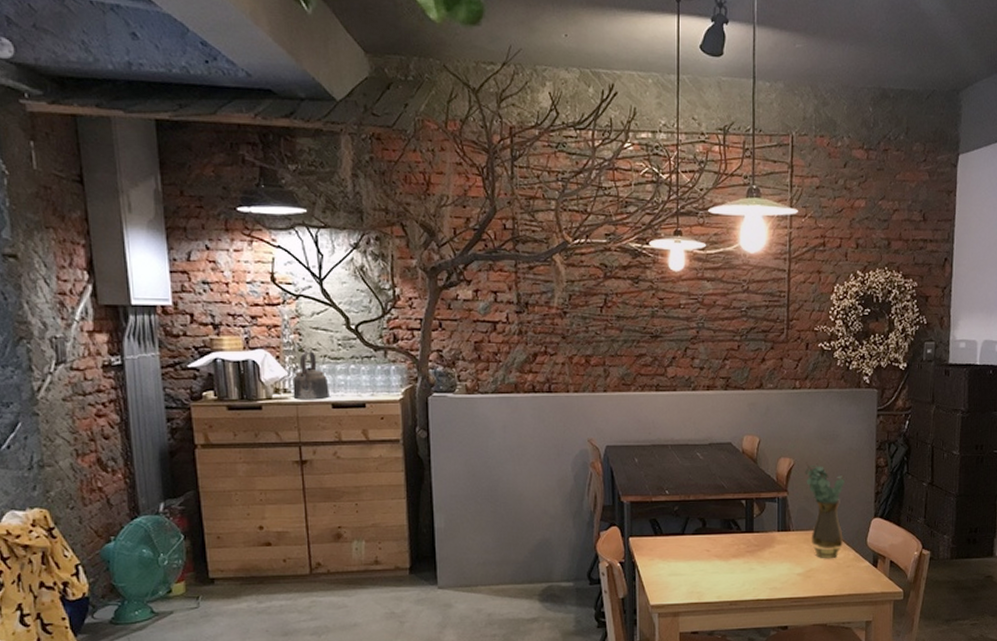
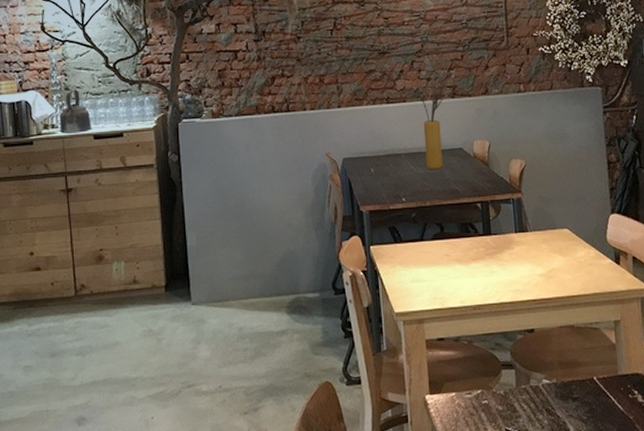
vase: none [689,366,722,464] -> present [417,76,448,170]
vase: present [805,462,845,558] -> none [536,162,582,258]

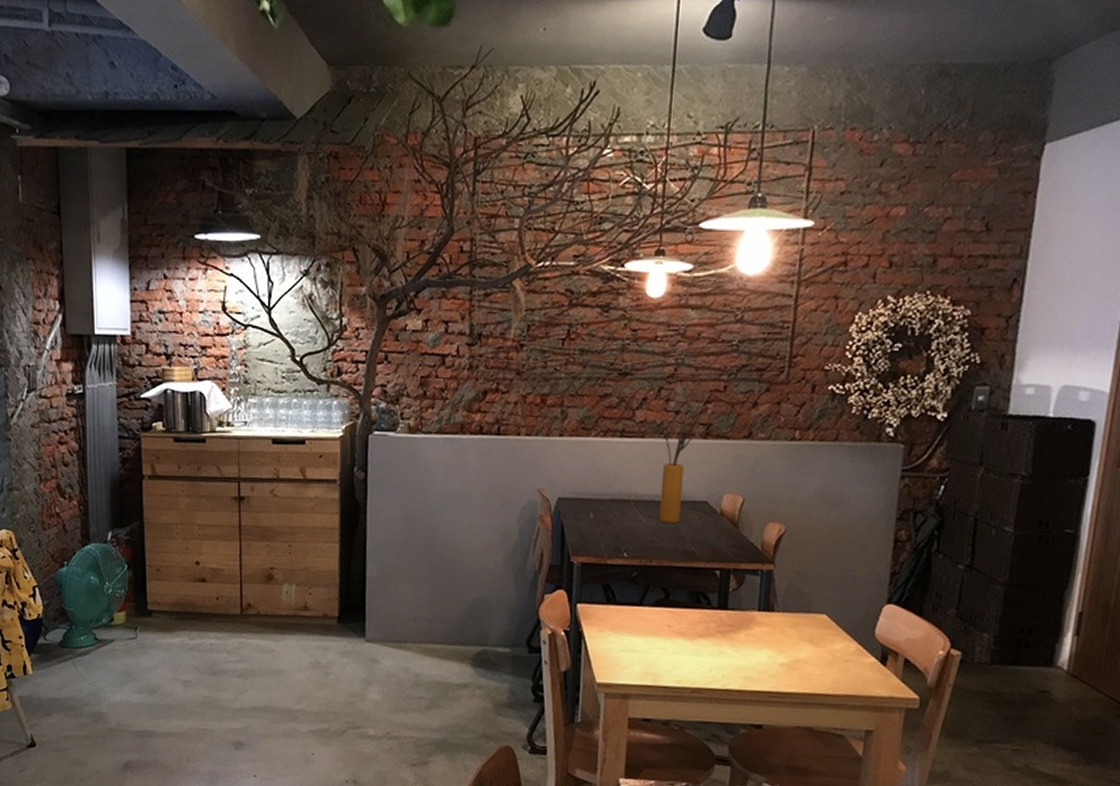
kettle: present [59,89,91,134] -> none [236,384,271,435]

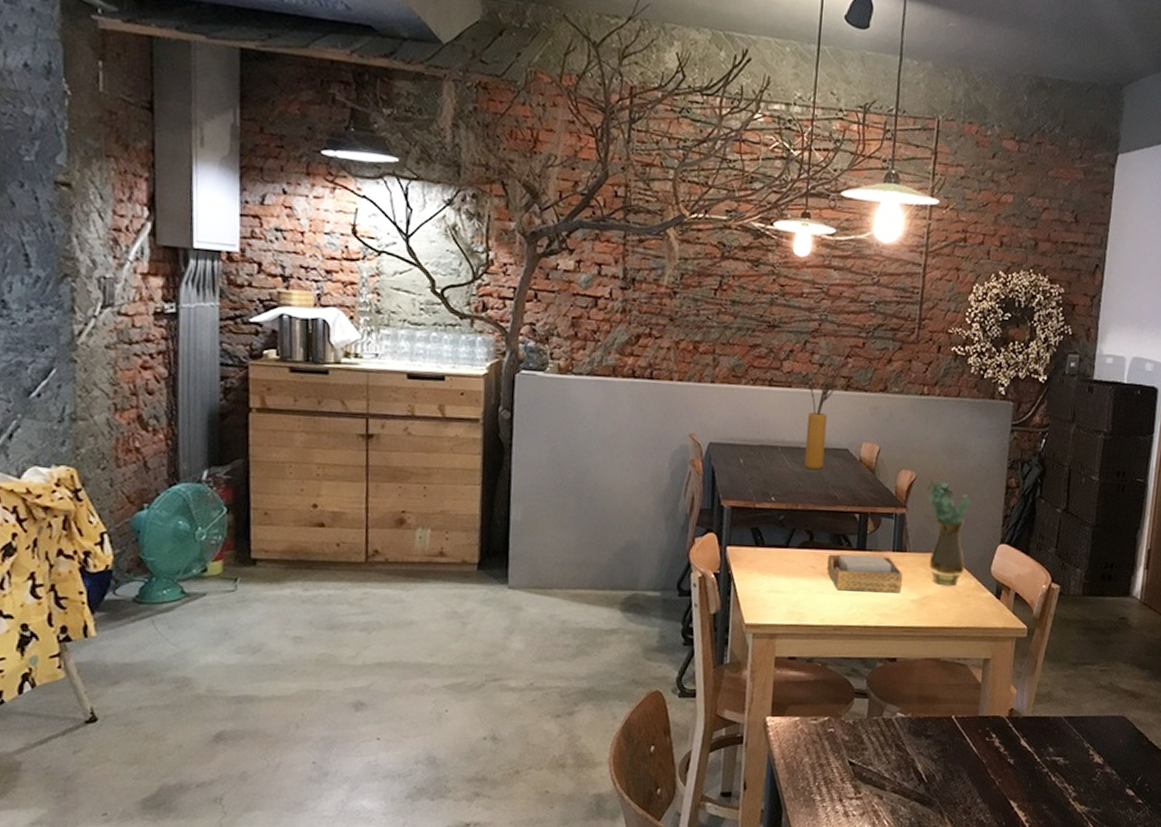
napkin holder: none [684,613,771,656] -> present [827,554,903,593]
vase: none [798,530,851,649] -> present [927,476,971,585]

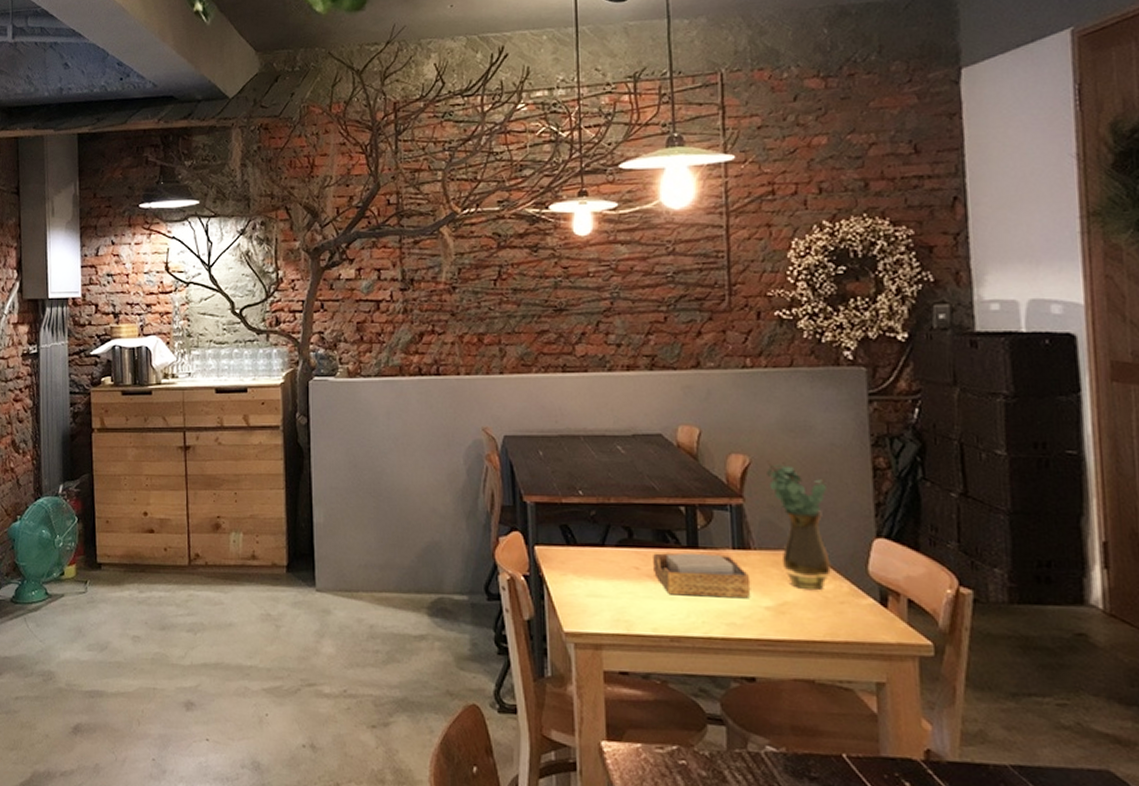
vase: present [804,362,844,470] -> none [603,342,645,459]

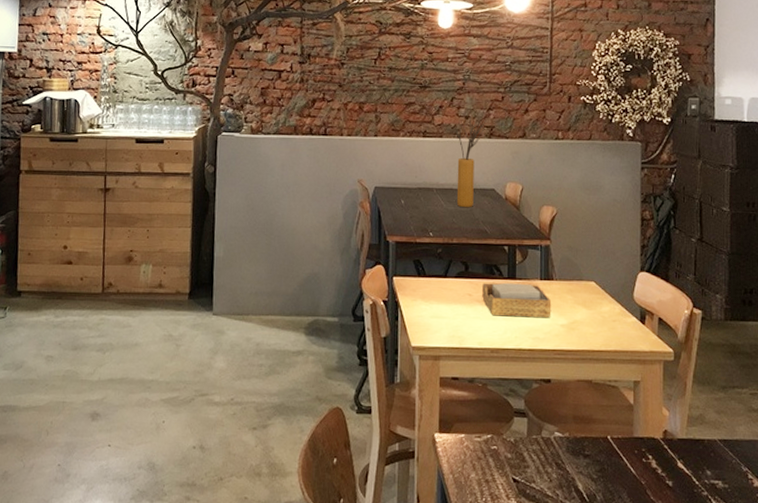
vase: none [603,342,645,459] -> present [455,115,487,208]
vase: present [766,460,831,590] -> none [568,211,609,311]

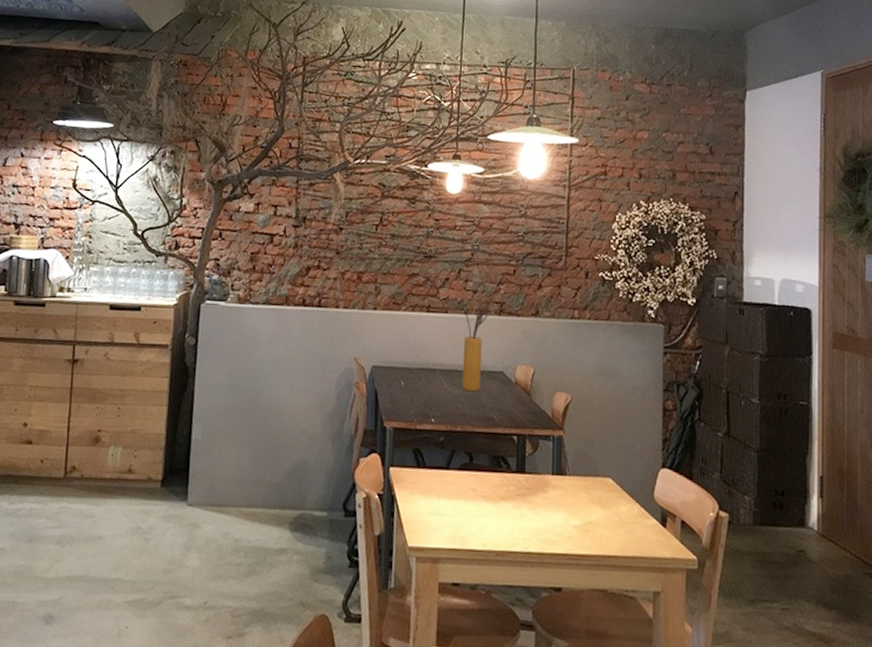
napkin holder: present [482,282,552,319] -> none [487,476,564,519]

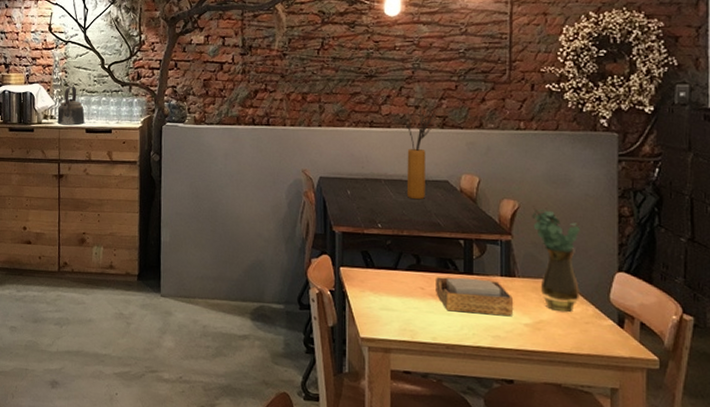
kettle: none [75,253,110,301] -> present [57,86,85,126]
napkin holder: none [487,476,564,519] -> present [436,277,514,317]
vase: none [583,399,628,511] -> present [532,205,580,312]

